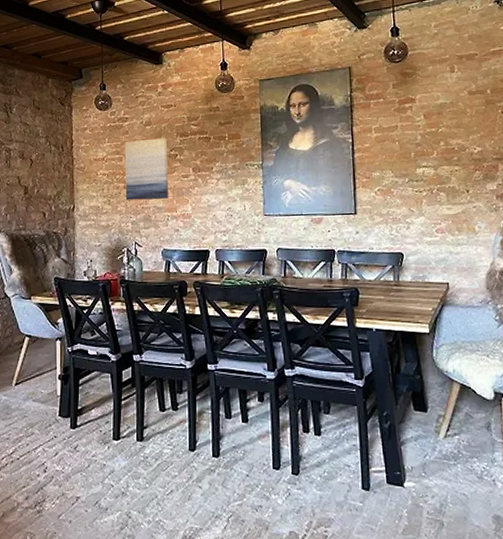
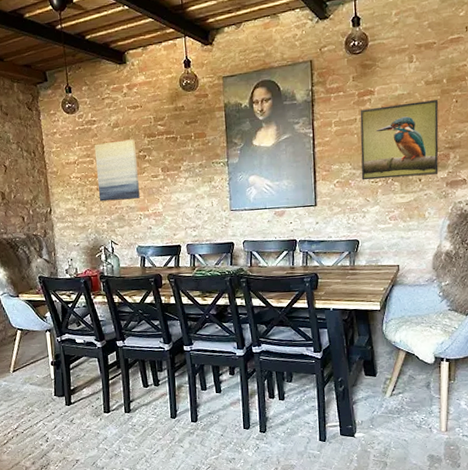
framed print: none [401,109,487,189] -> present [360,99,439,181]

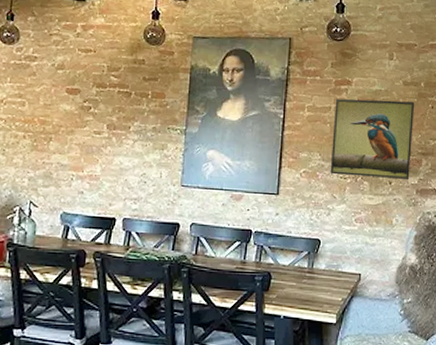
wall art: present [94,139,140,202] -> none [24,84,82,155]

